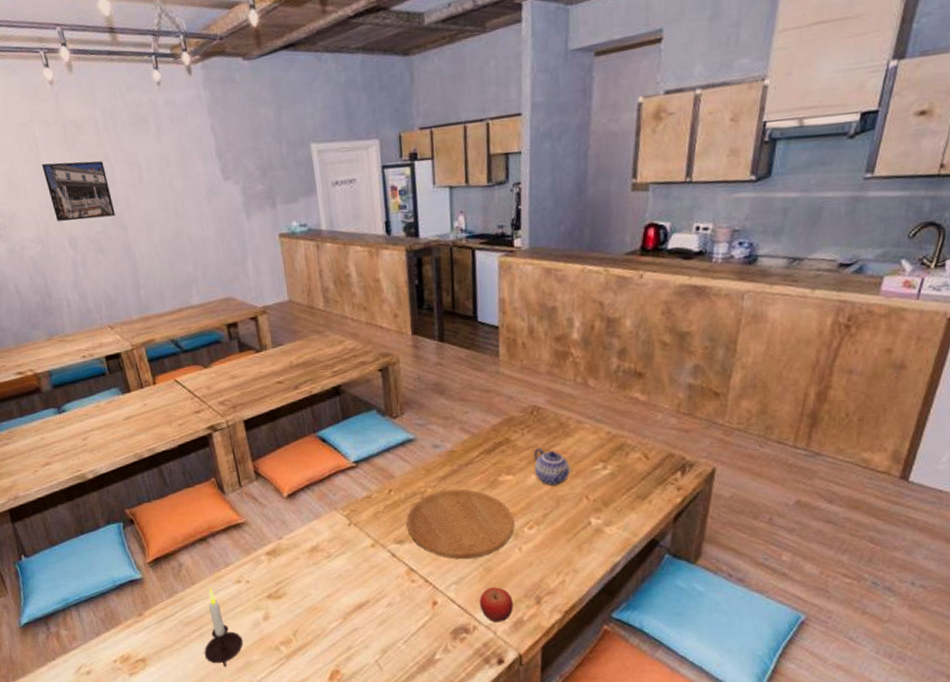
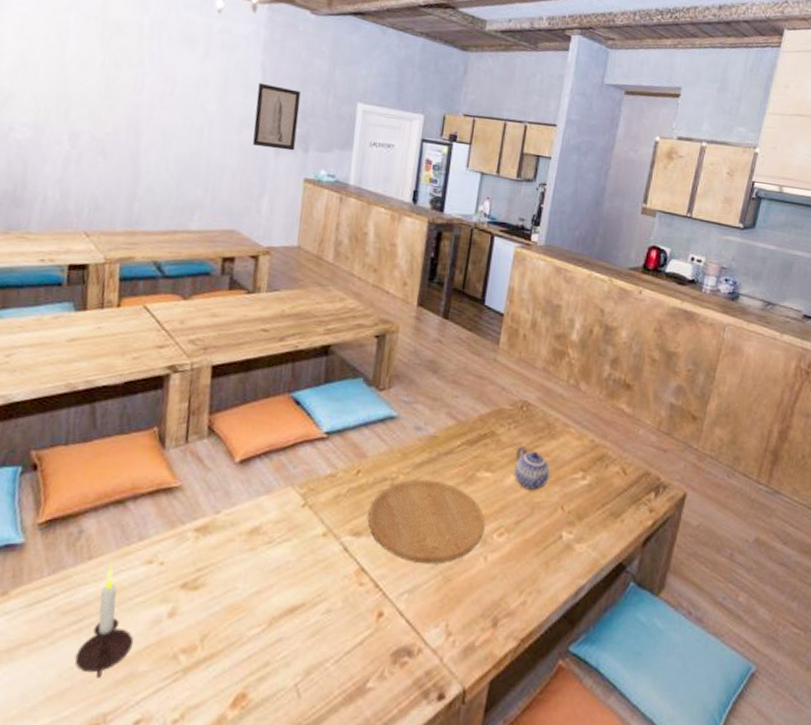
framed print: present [42,161,115,222] -> none [62,51,137,121]
wall art: none [214,146,264,213] -> present [252,82,301,151]
fruit: present [480,587,514,622] -> none [430,601,468,646]

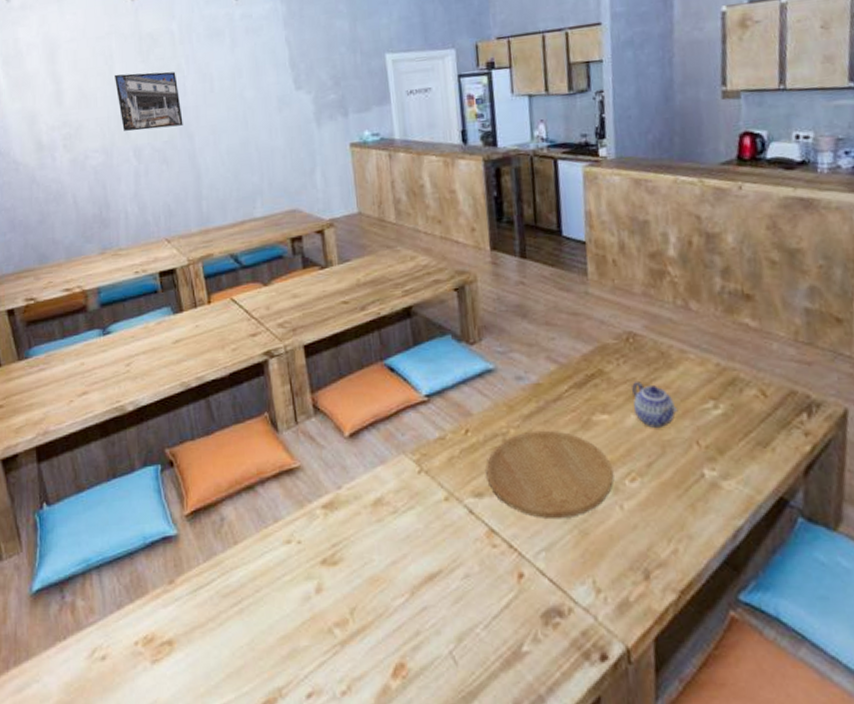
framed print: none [62,51,137,121] -> present [115,71,183,131]
candle: present [75,565,134,678] -> none [243,548,290,655]
wall art: present [252,82,301,151] -> none [287,56,335,122]

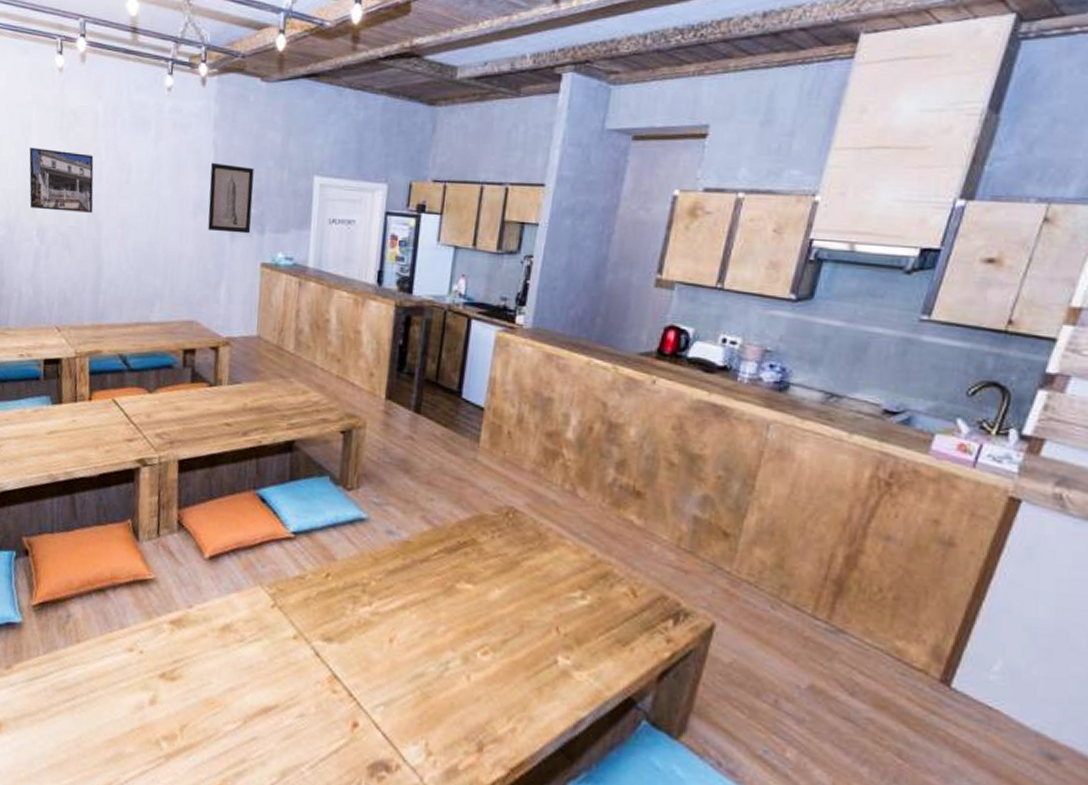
wall art: none [287,56,335,122] -> present [207,162,254,234]
cutting board: present [485,430,614,519] -> none [339,586,467,679]
teapot: present [632,382,678,428] -> none [500,557,545,607]

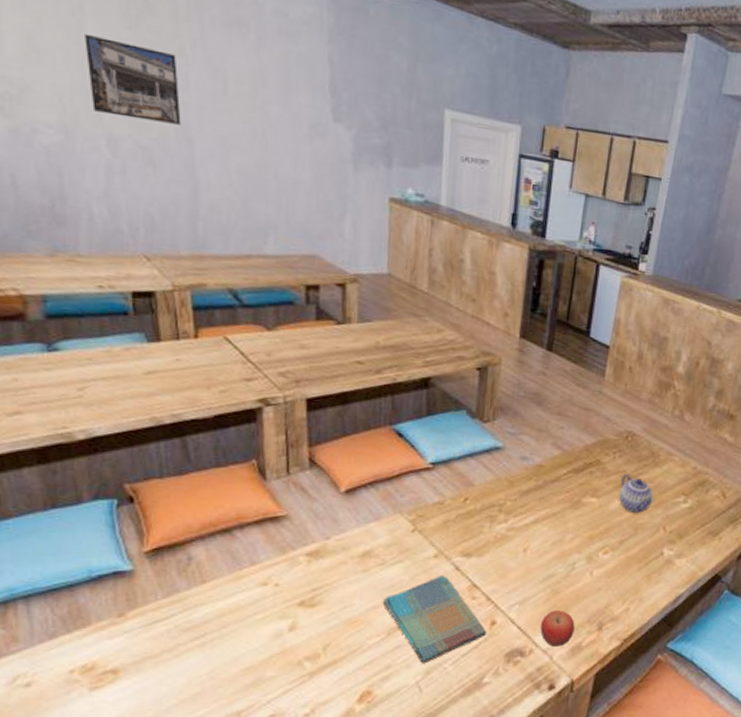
wall art: present [207,162,254,234] -> none [326,81,378,165]
dish towel: none [239,660,348,763] -> present [382,576,487,664]
fruit: none [409,718,450,766] -> present [540,610,575,647]
teapot: none [500,557,545,607] -> present [619,474,655,513]

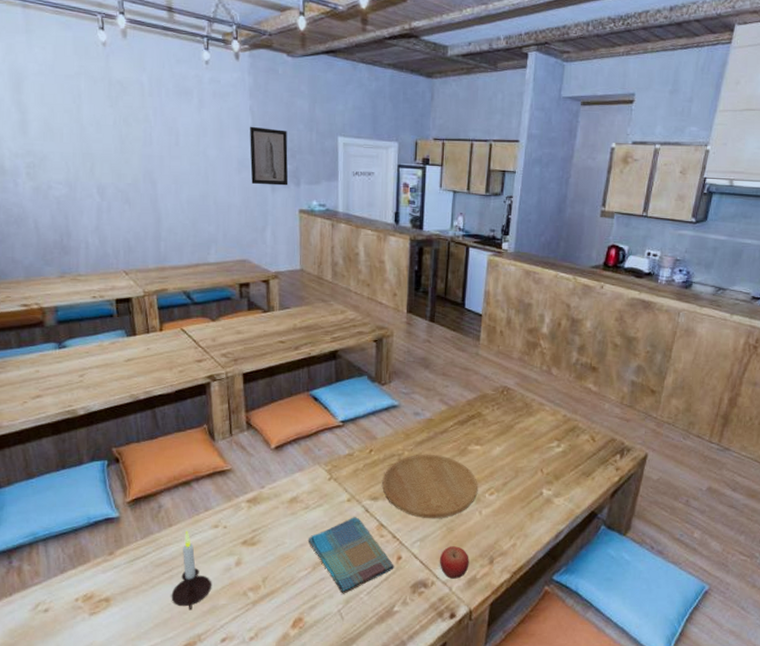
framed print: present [85,33,181,125] -> none [82,114,147,172]
candle: none [202,588,258,684] -> present [171,530,212,610]
wall art: none [326,81,378,165] -> present [250,126,289,186]
cutting board: none [477,505,591,580] -> present [382,454,478,519]
teapot: present [619,474,655,513] -> none [500,424,532,458]

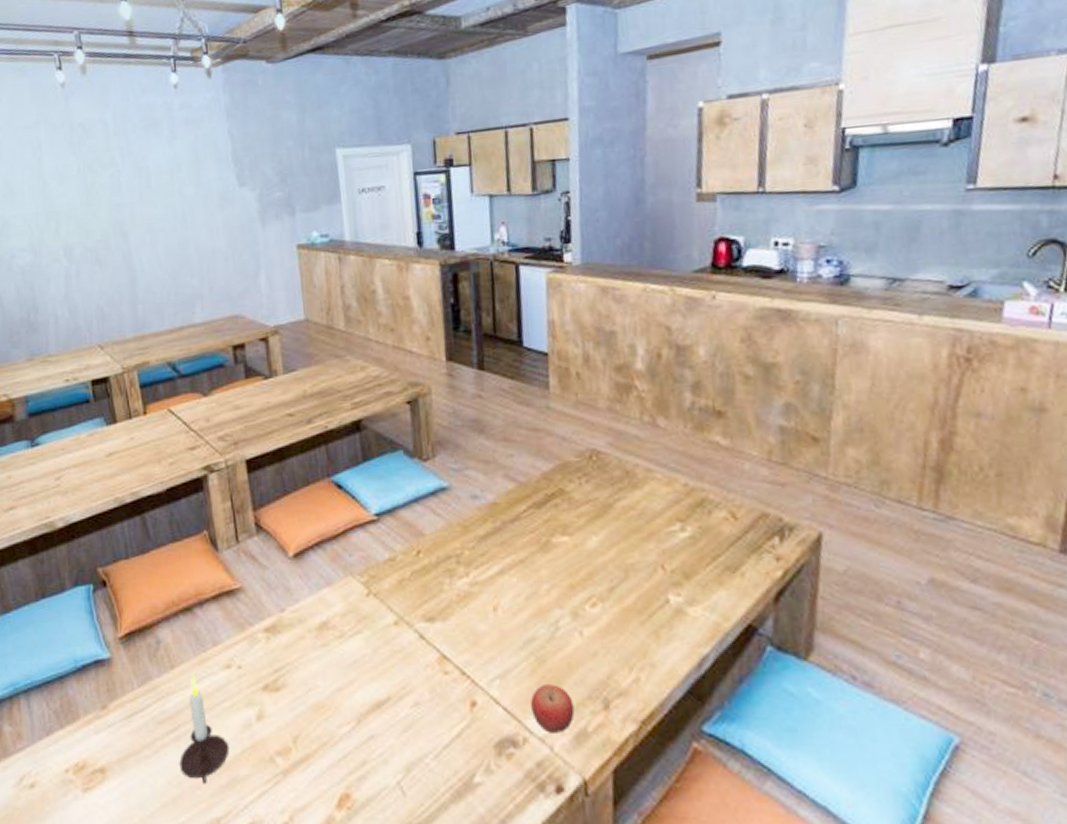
wall art: present [250,126,289,186] -> none [230,150,281,221]
dish towel: present [308,517,394,594] -> none [347,647,468,758]
cutting board: present [382,454,478,519] -> none [438,552,573,646]

